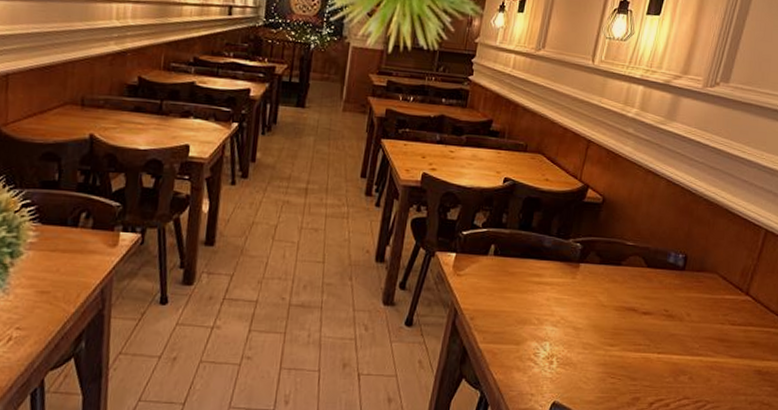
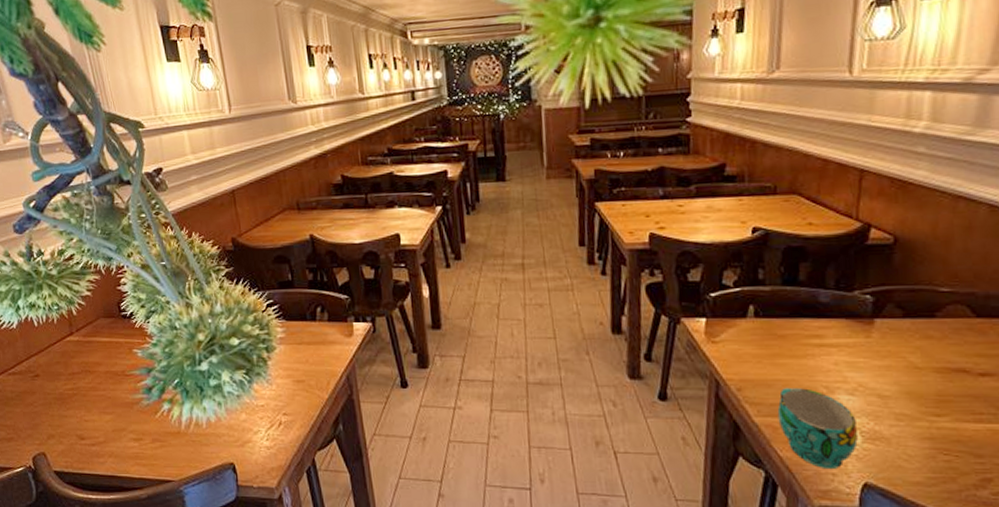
cup: none [498,317,555,389] -> present [777,387,858,468]

